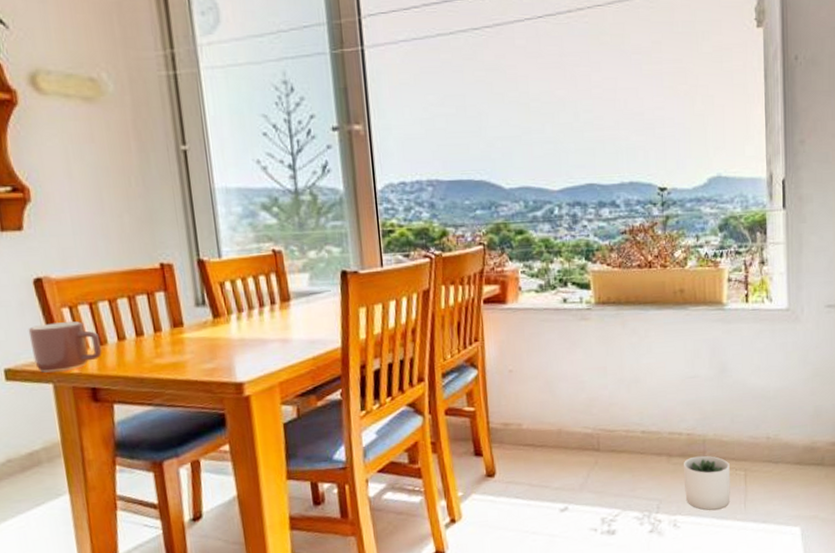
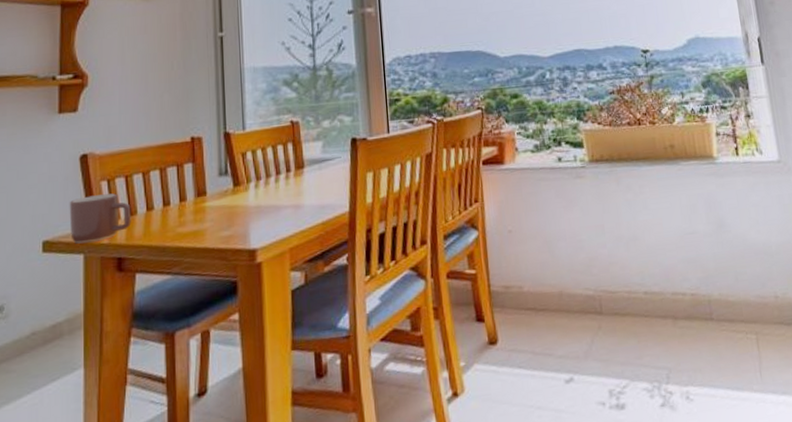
planter: present [683,455,731,510] -> none [689,317,744,380]

